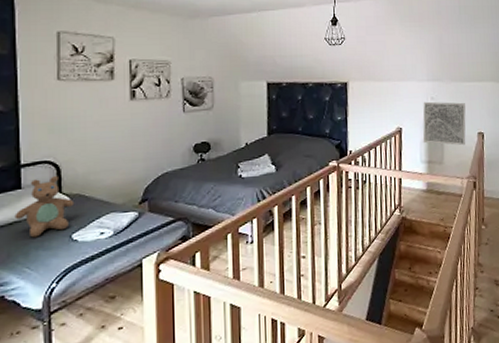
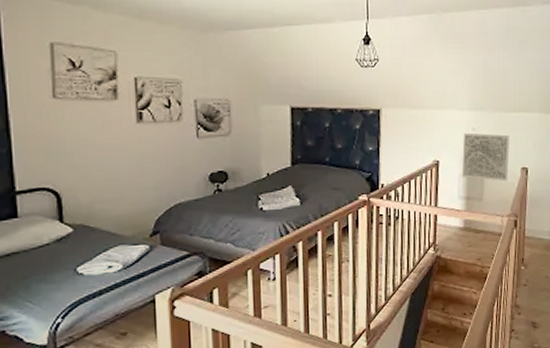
teddy bear: present [14,176,75,238] -> none [12,205,78,270]

